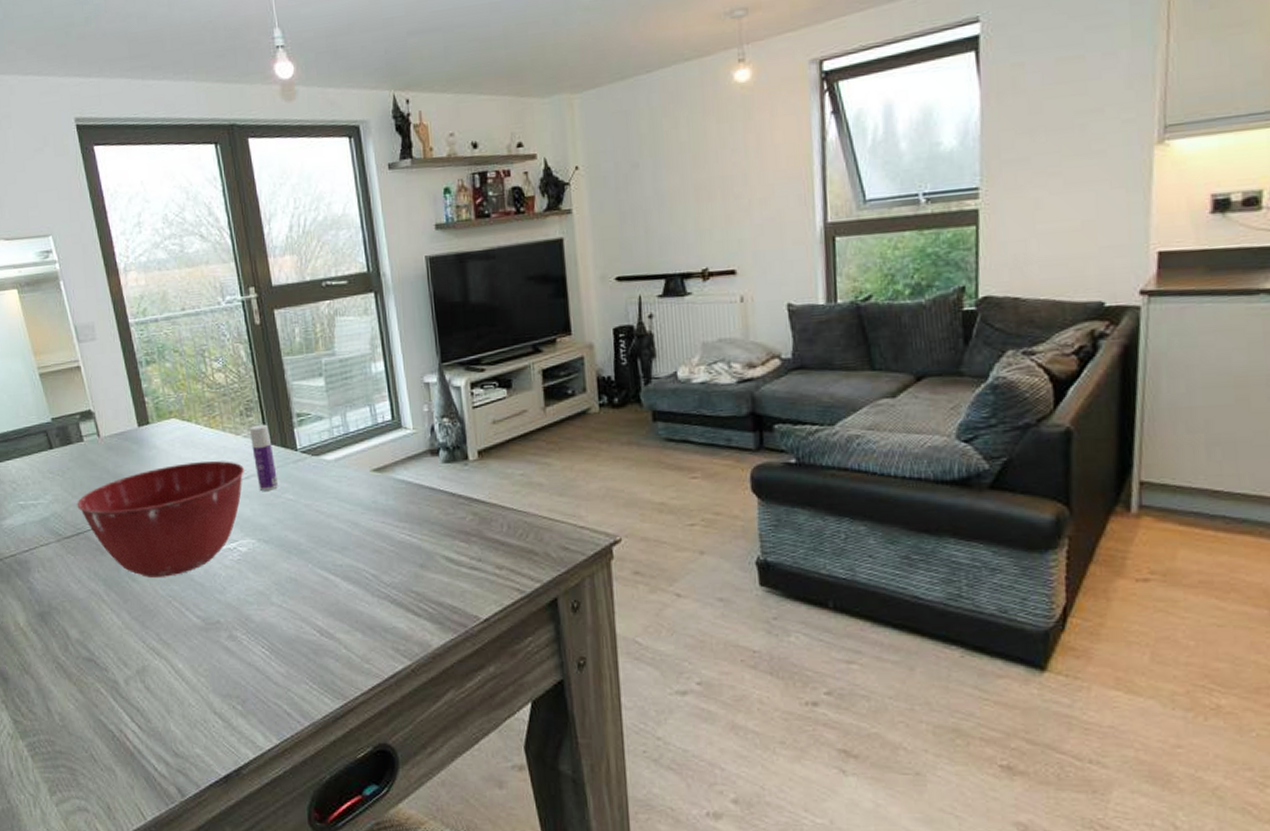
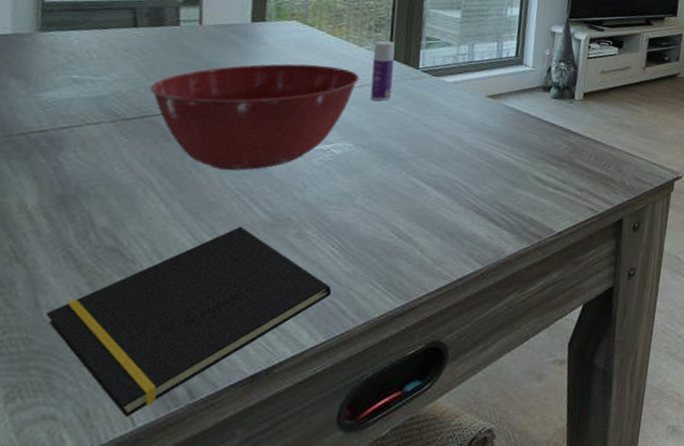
notepad: none [58,631,274,812] -> present [46,226,332,418]

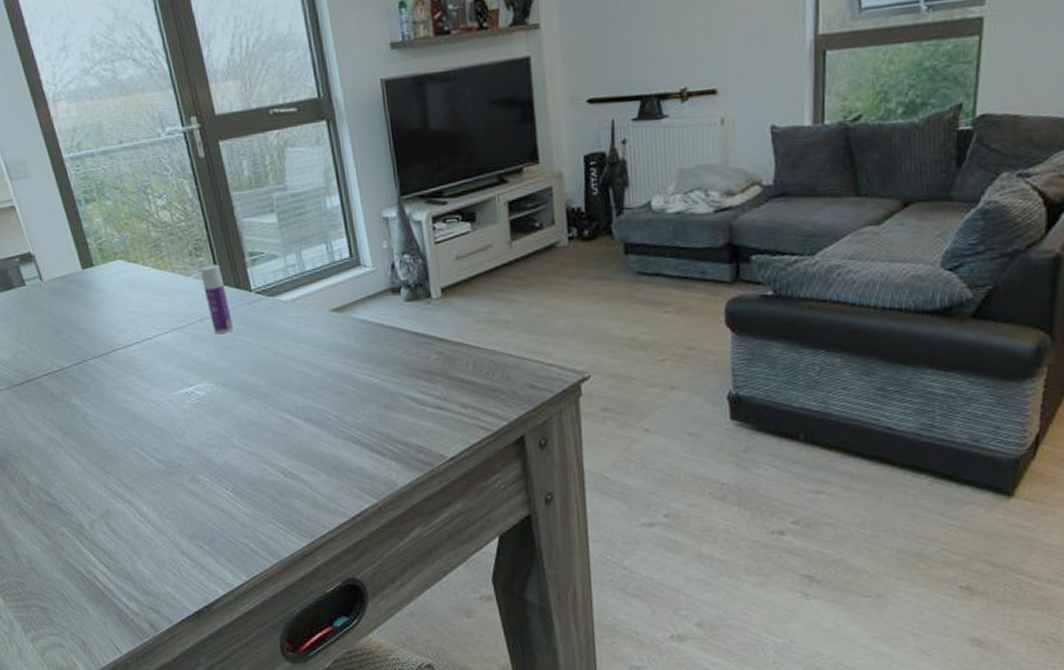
notepad: present [46,226,332,418] -> none [25,475,240,646]
mixing bowl: present [150,63,360,171] -> none [24,303,198,423]

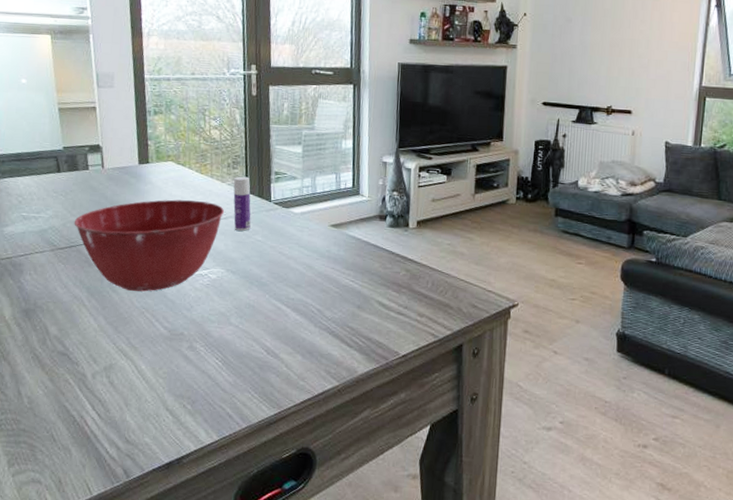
mixing bowl: none [24,303,198,423] -> present [74,199,225,292]

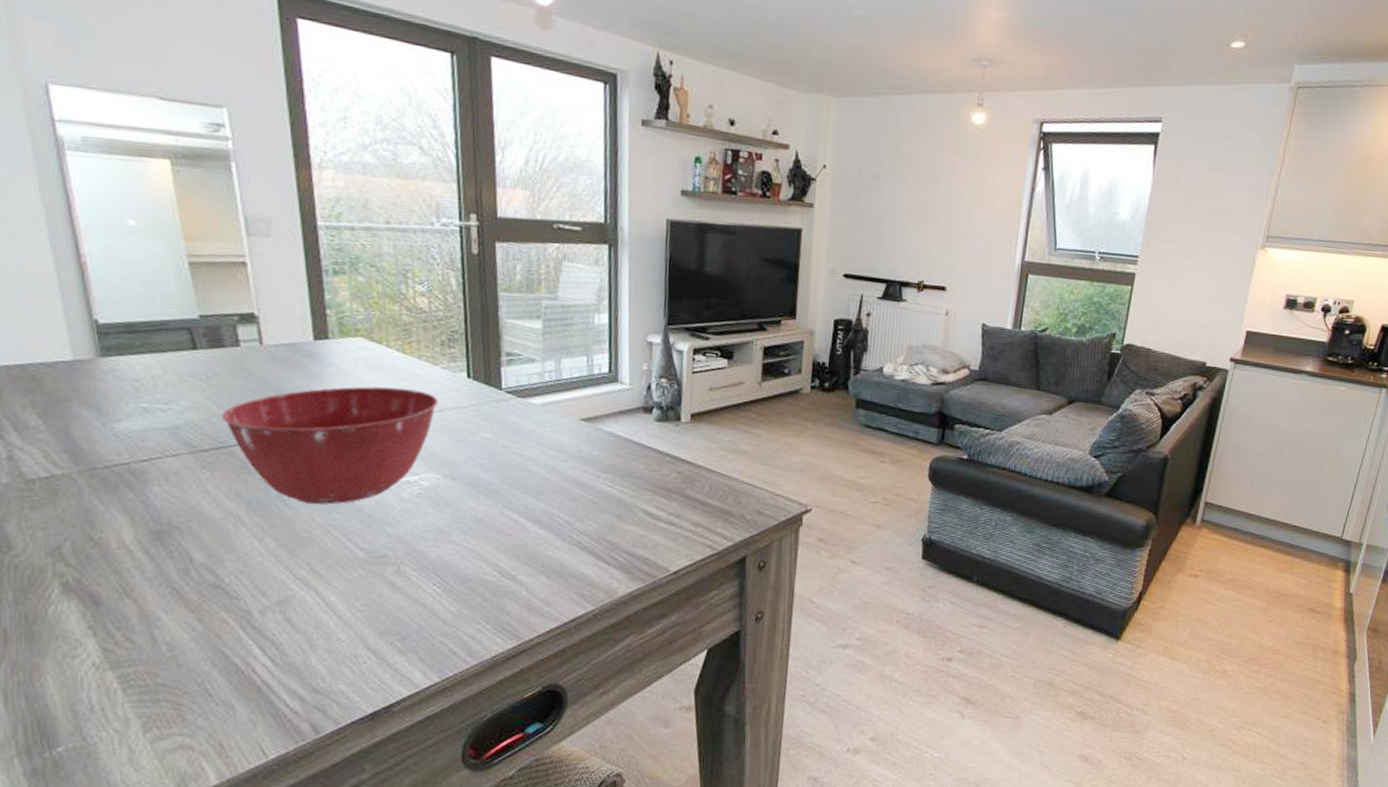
bottle: present [233,176,251,231] -> none [449,357,475,427]

